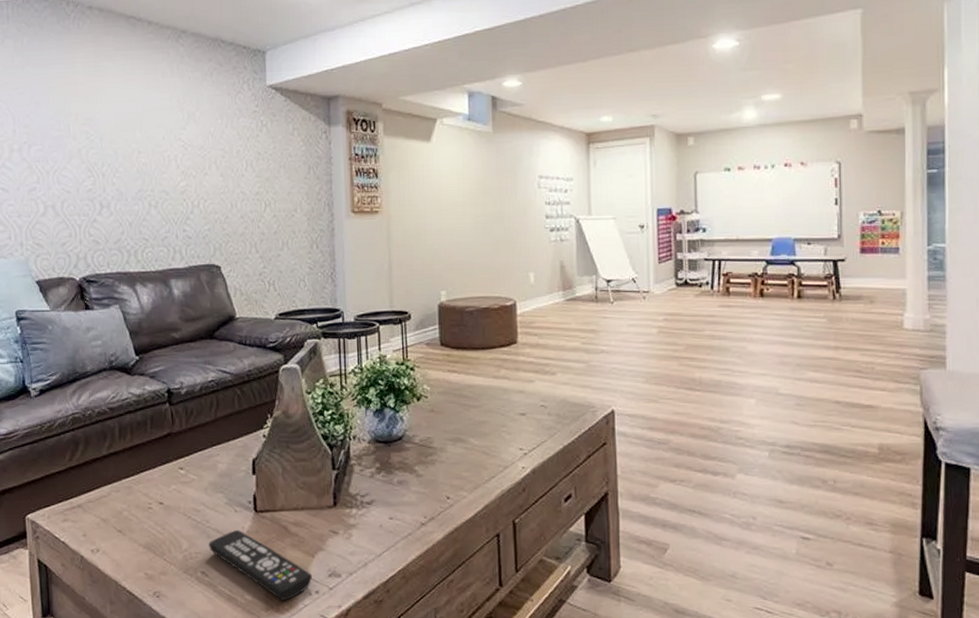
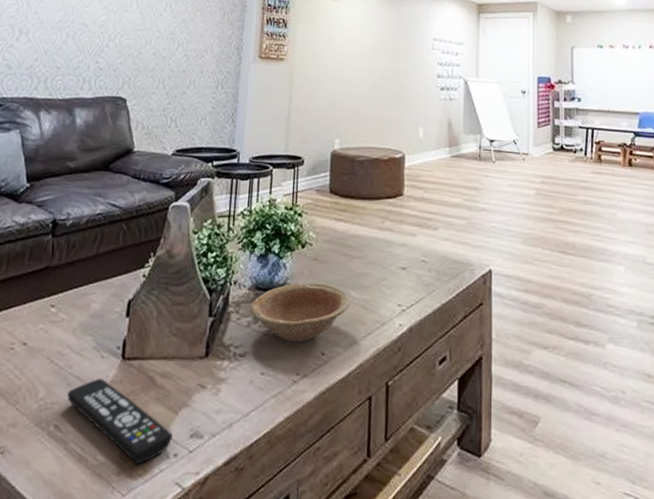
bowl: none [373,433,472,489] -> present [251,282,351,343]

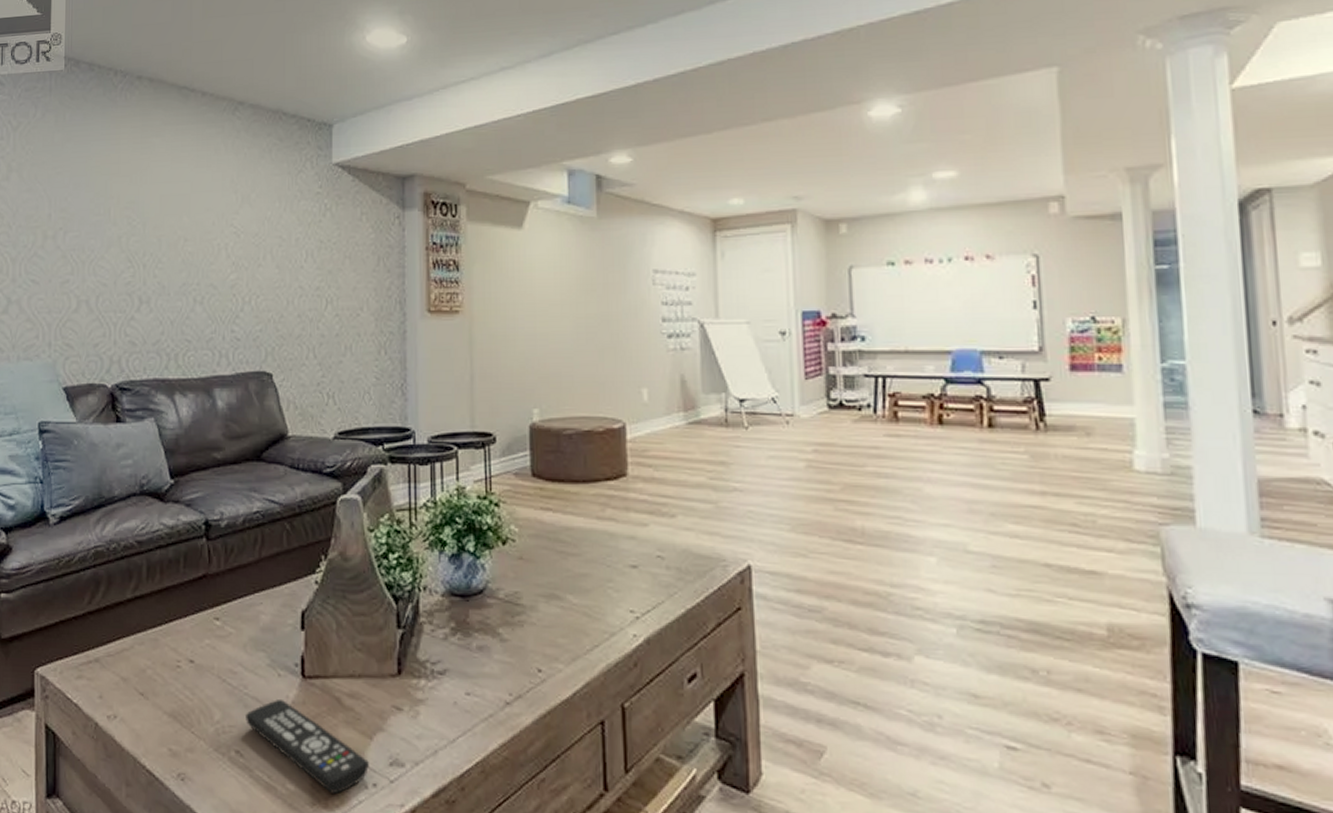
bowl: present [251,282,351,343] -> none [447,586,570,658]

